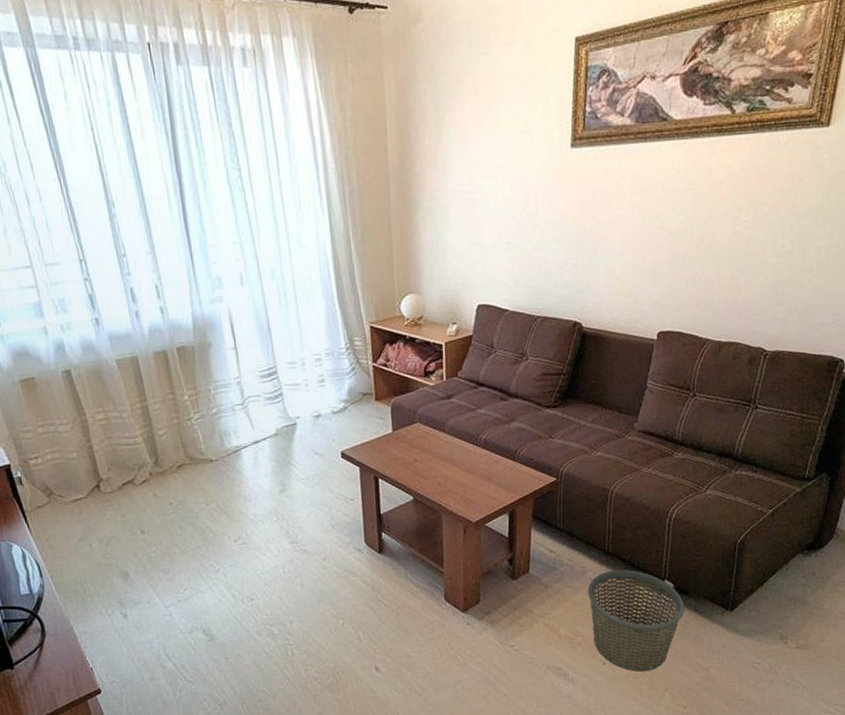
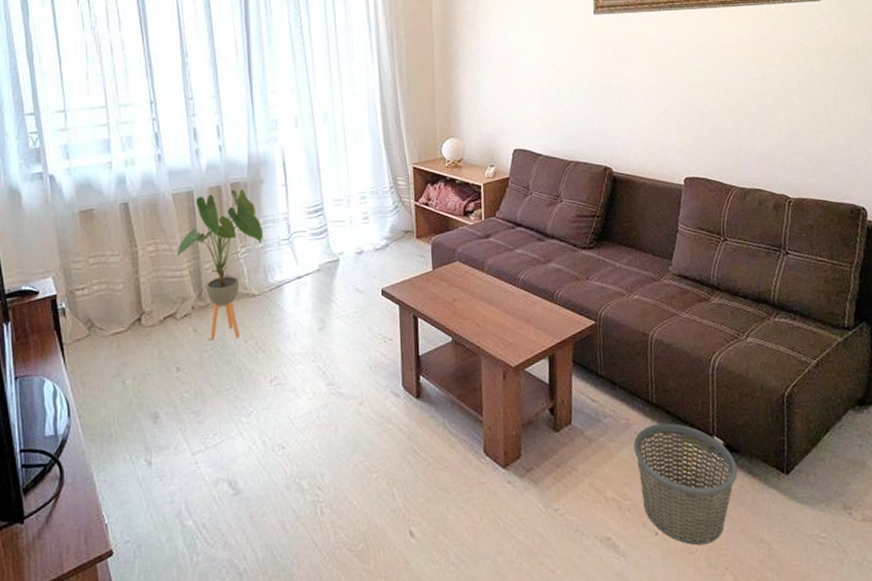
house plant: none [126,353,219,504] -> present [175,189,266,339]

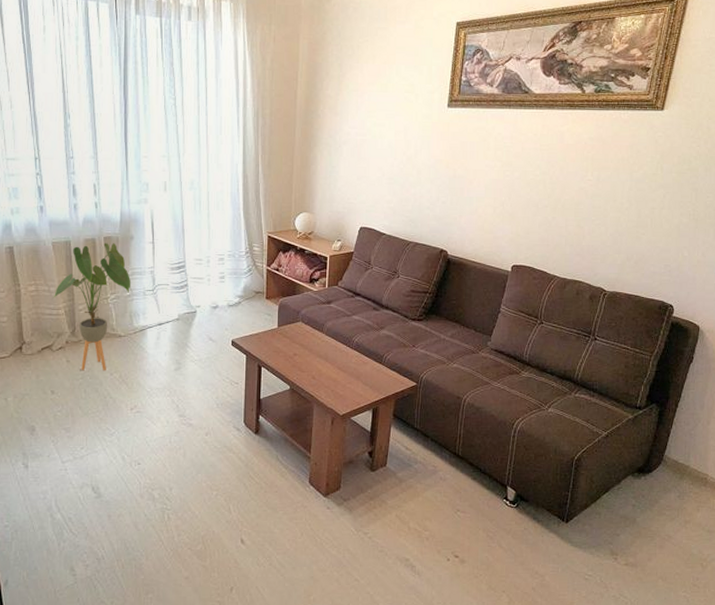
basket: present [633,422,738,545] -> none [438,472,524,571]

